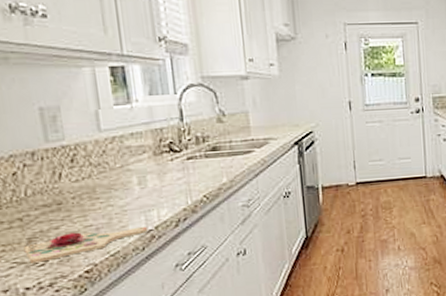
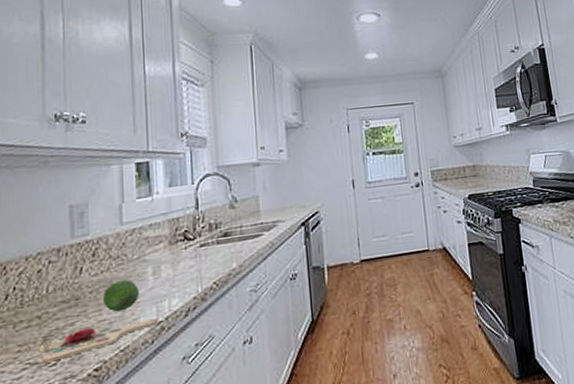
fruit: none [87,187,126,219] -> present [103,279,140,312]

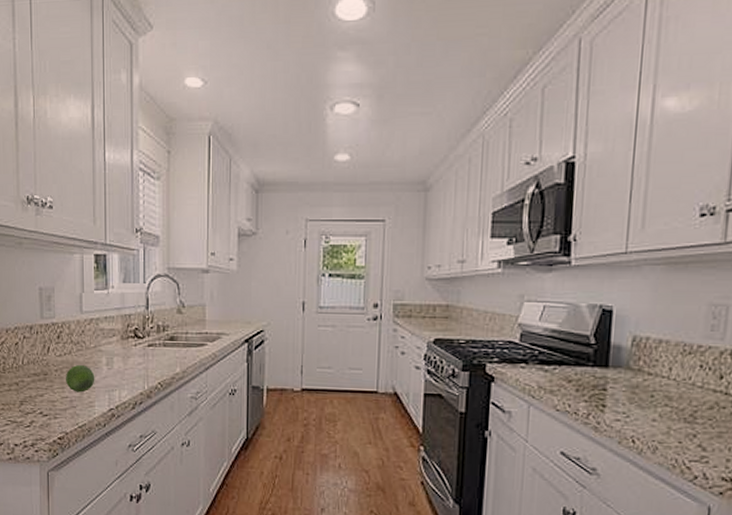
cutting board: present [38,318,159,363] -> none [17,401,110,424]

